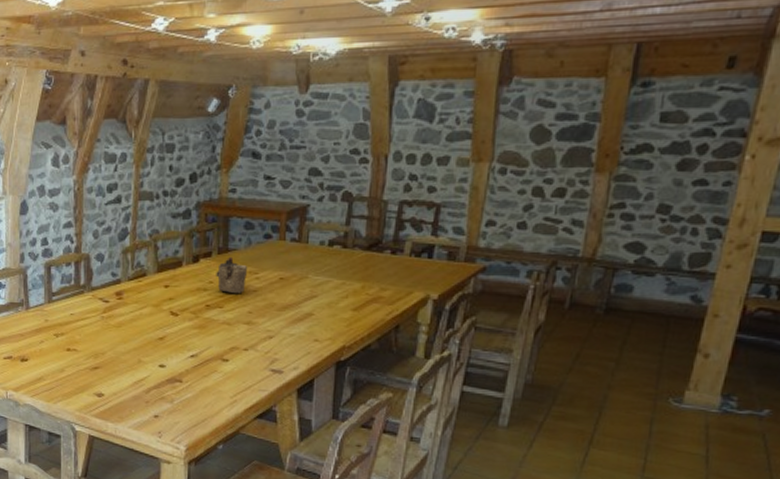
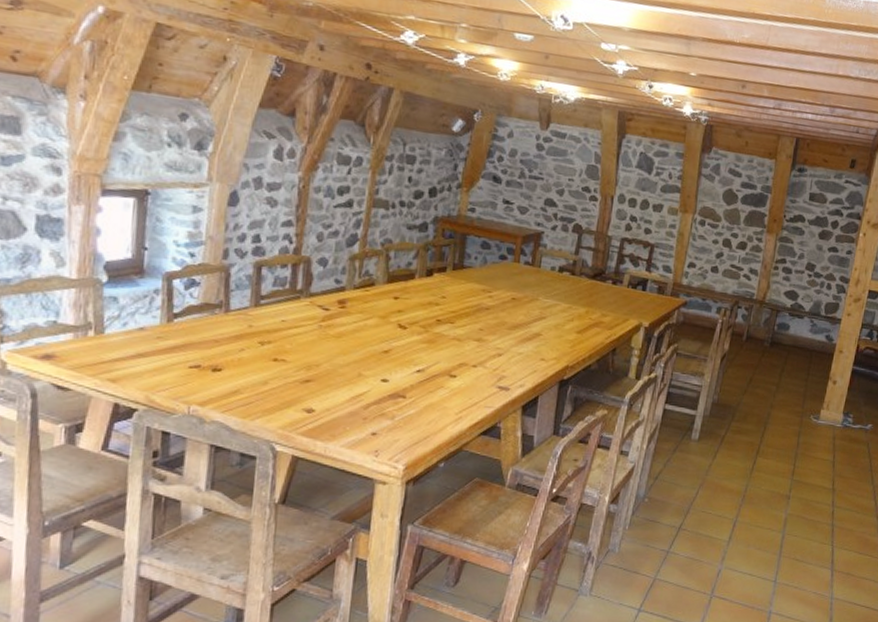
teapot: present [216,256,248,293] -> none [449,273,482,310]

